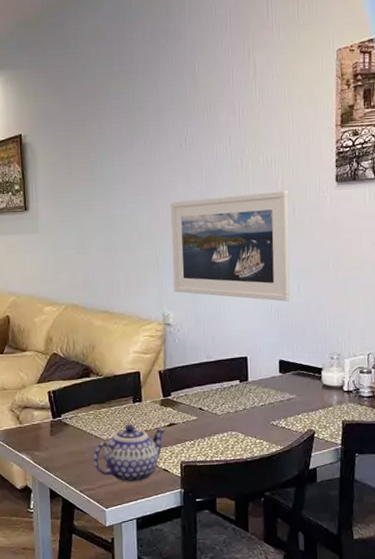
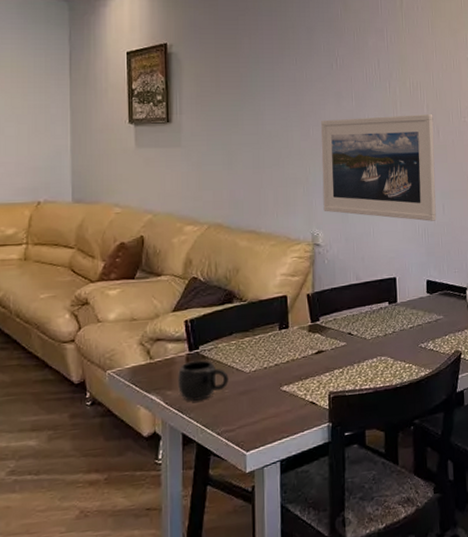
mug: none [44,426,88,462] -> present [178,359,229,401]
teapot: present [93,424,165,483] -> none [233,353,313,420]

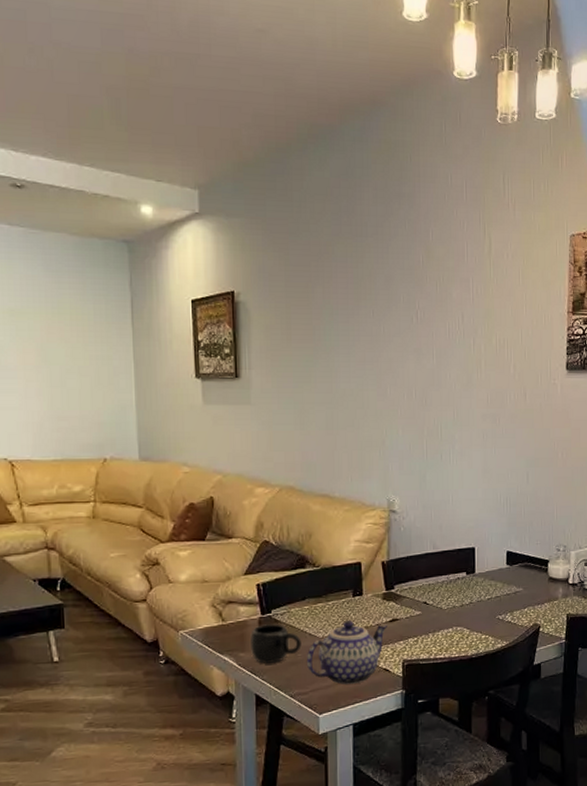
teapot: none [233,353,313,420] -> present [306,620,387,685]
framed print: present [320,114,437,221] -> none [398,375,521,490]

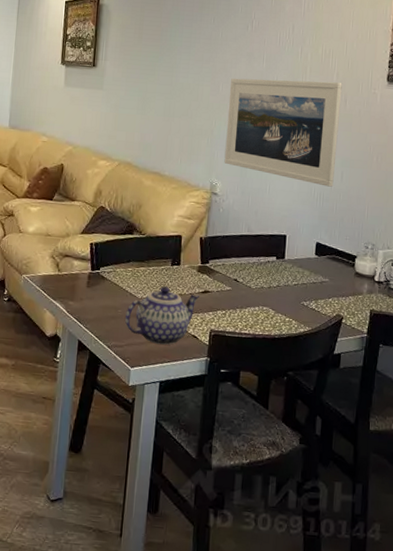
mug: present [250,623,302,664] -> none [79,279,123,315]
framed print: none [398,375,521,490] -> present [224,78,342,187]

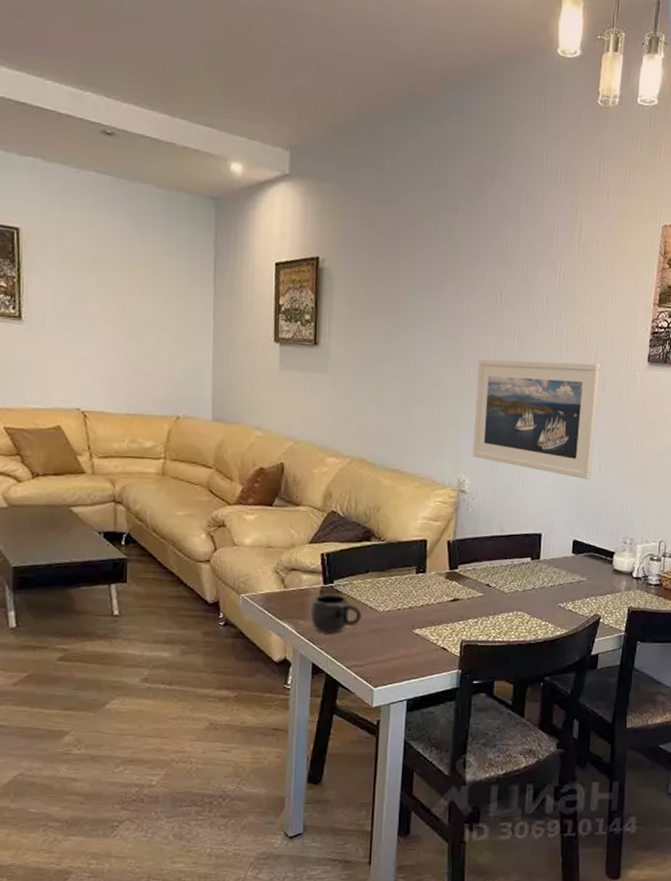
mug: none [79,279,123,315] -> present [311,593,362,633]
teapot: present [124,285,199,345] -> none [365,596,448,661]

